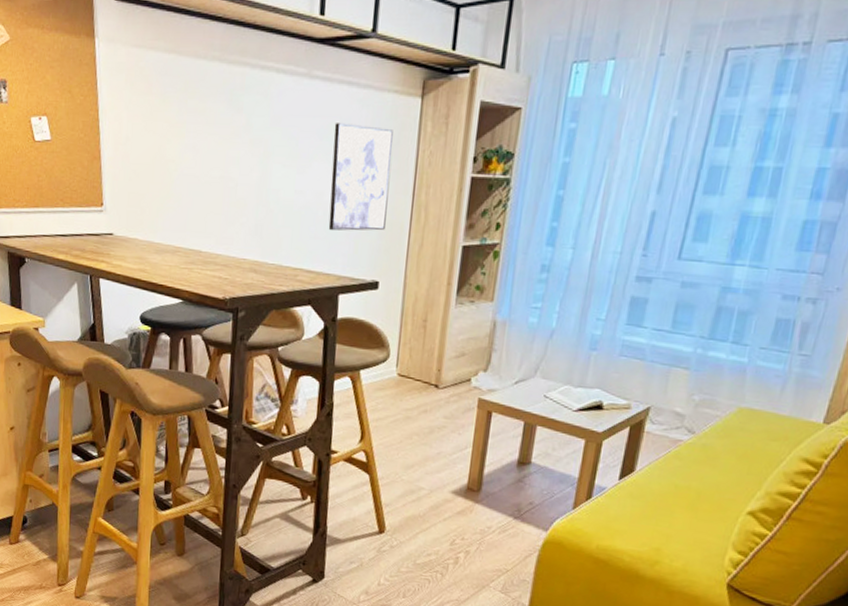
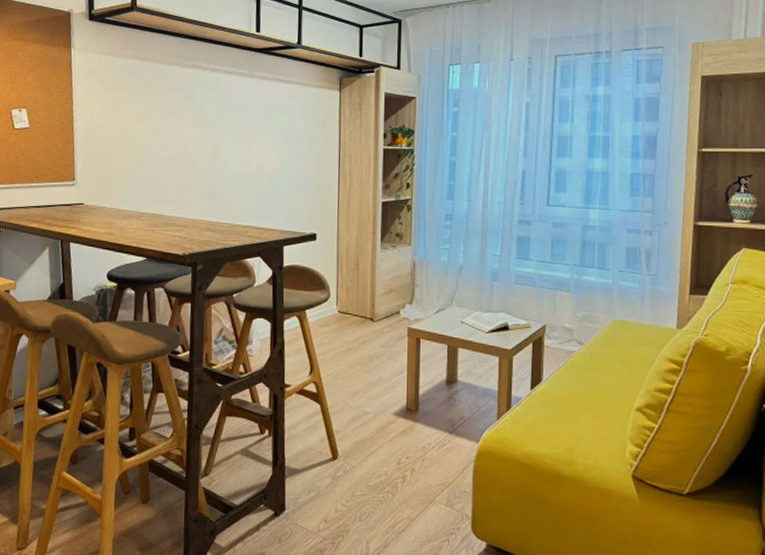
wall art: present [328,123,393,231] -> none [271,110,320,194]

